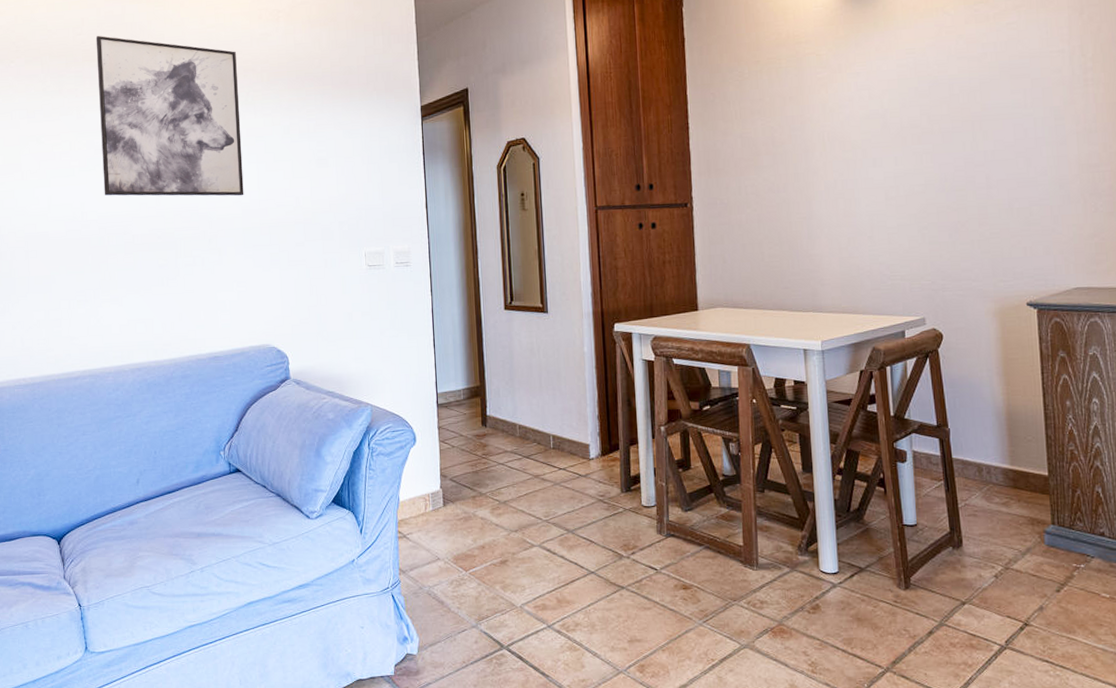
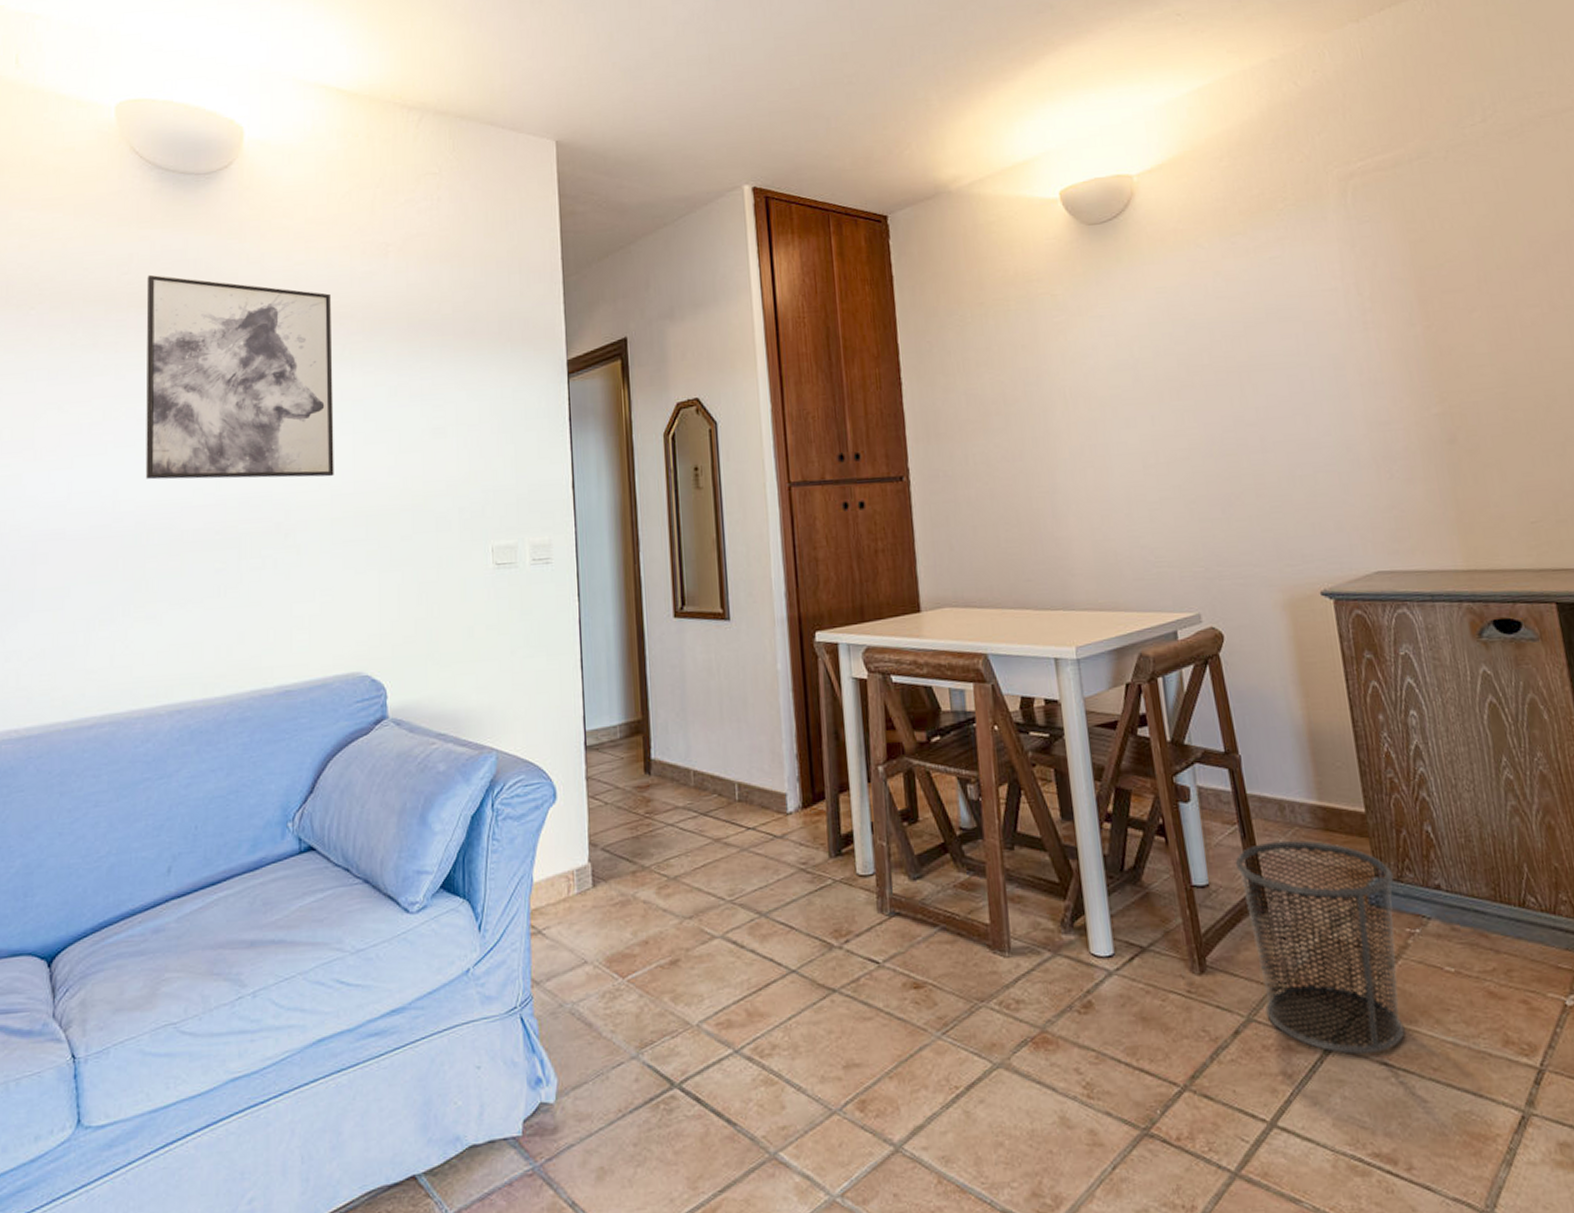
waste bin: none [939,494,1067,654] -> present [1235,840,1405,1055]

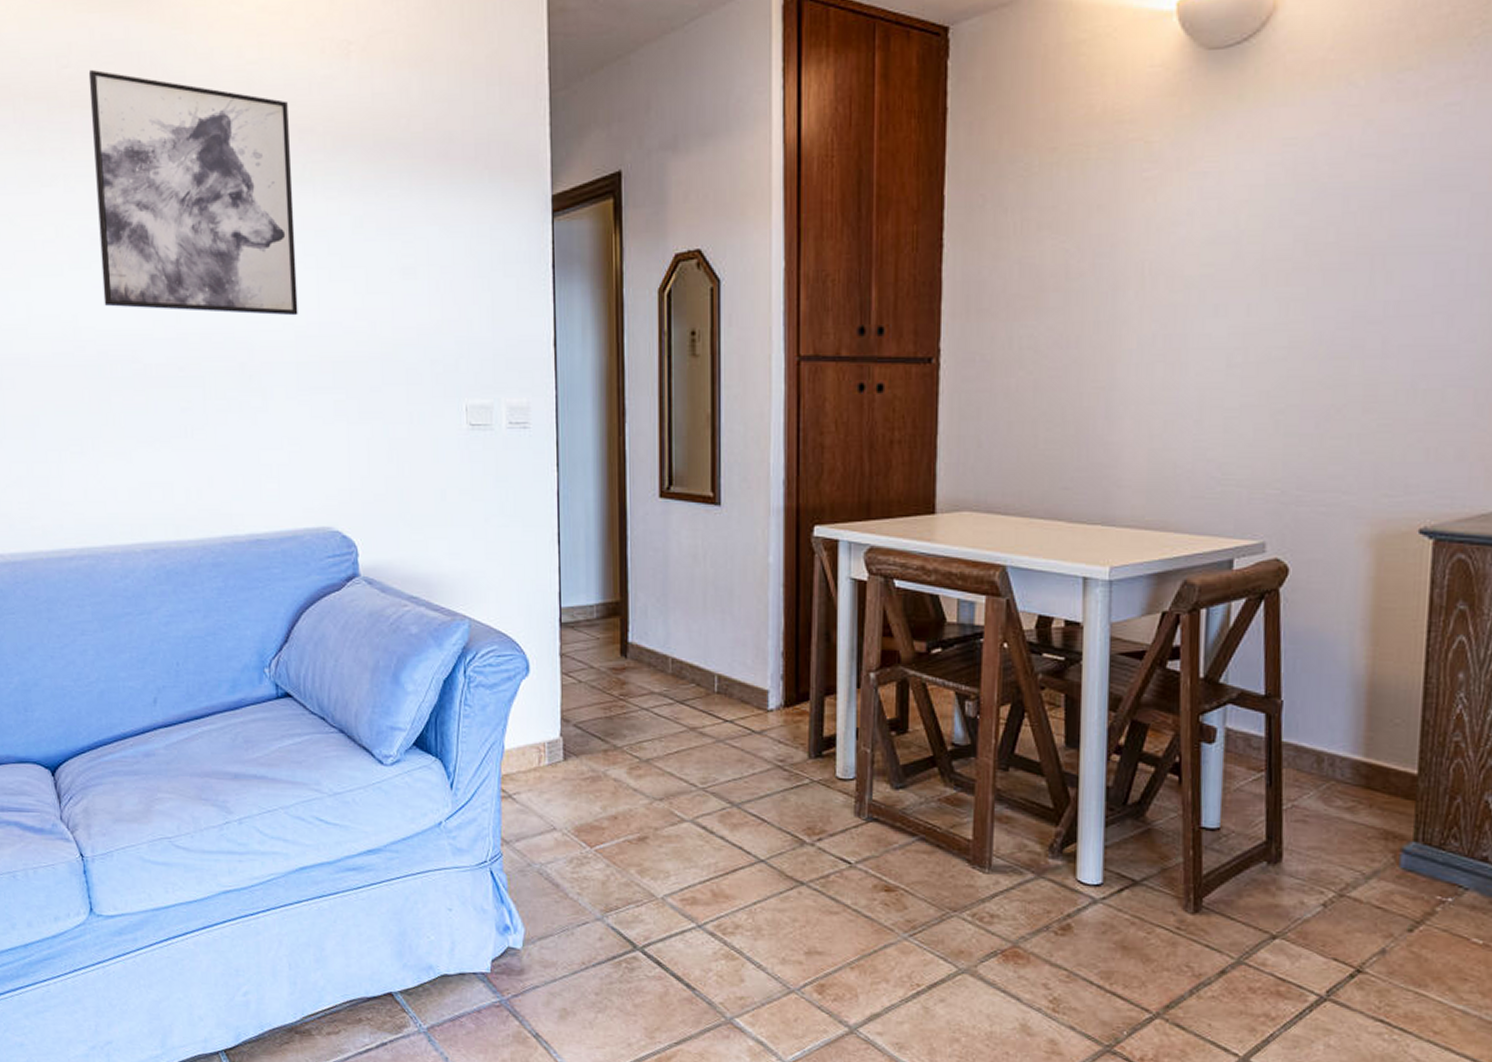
waste bin: present [1235,840,1405,1055] -> none [1254,793,1436,1010]

